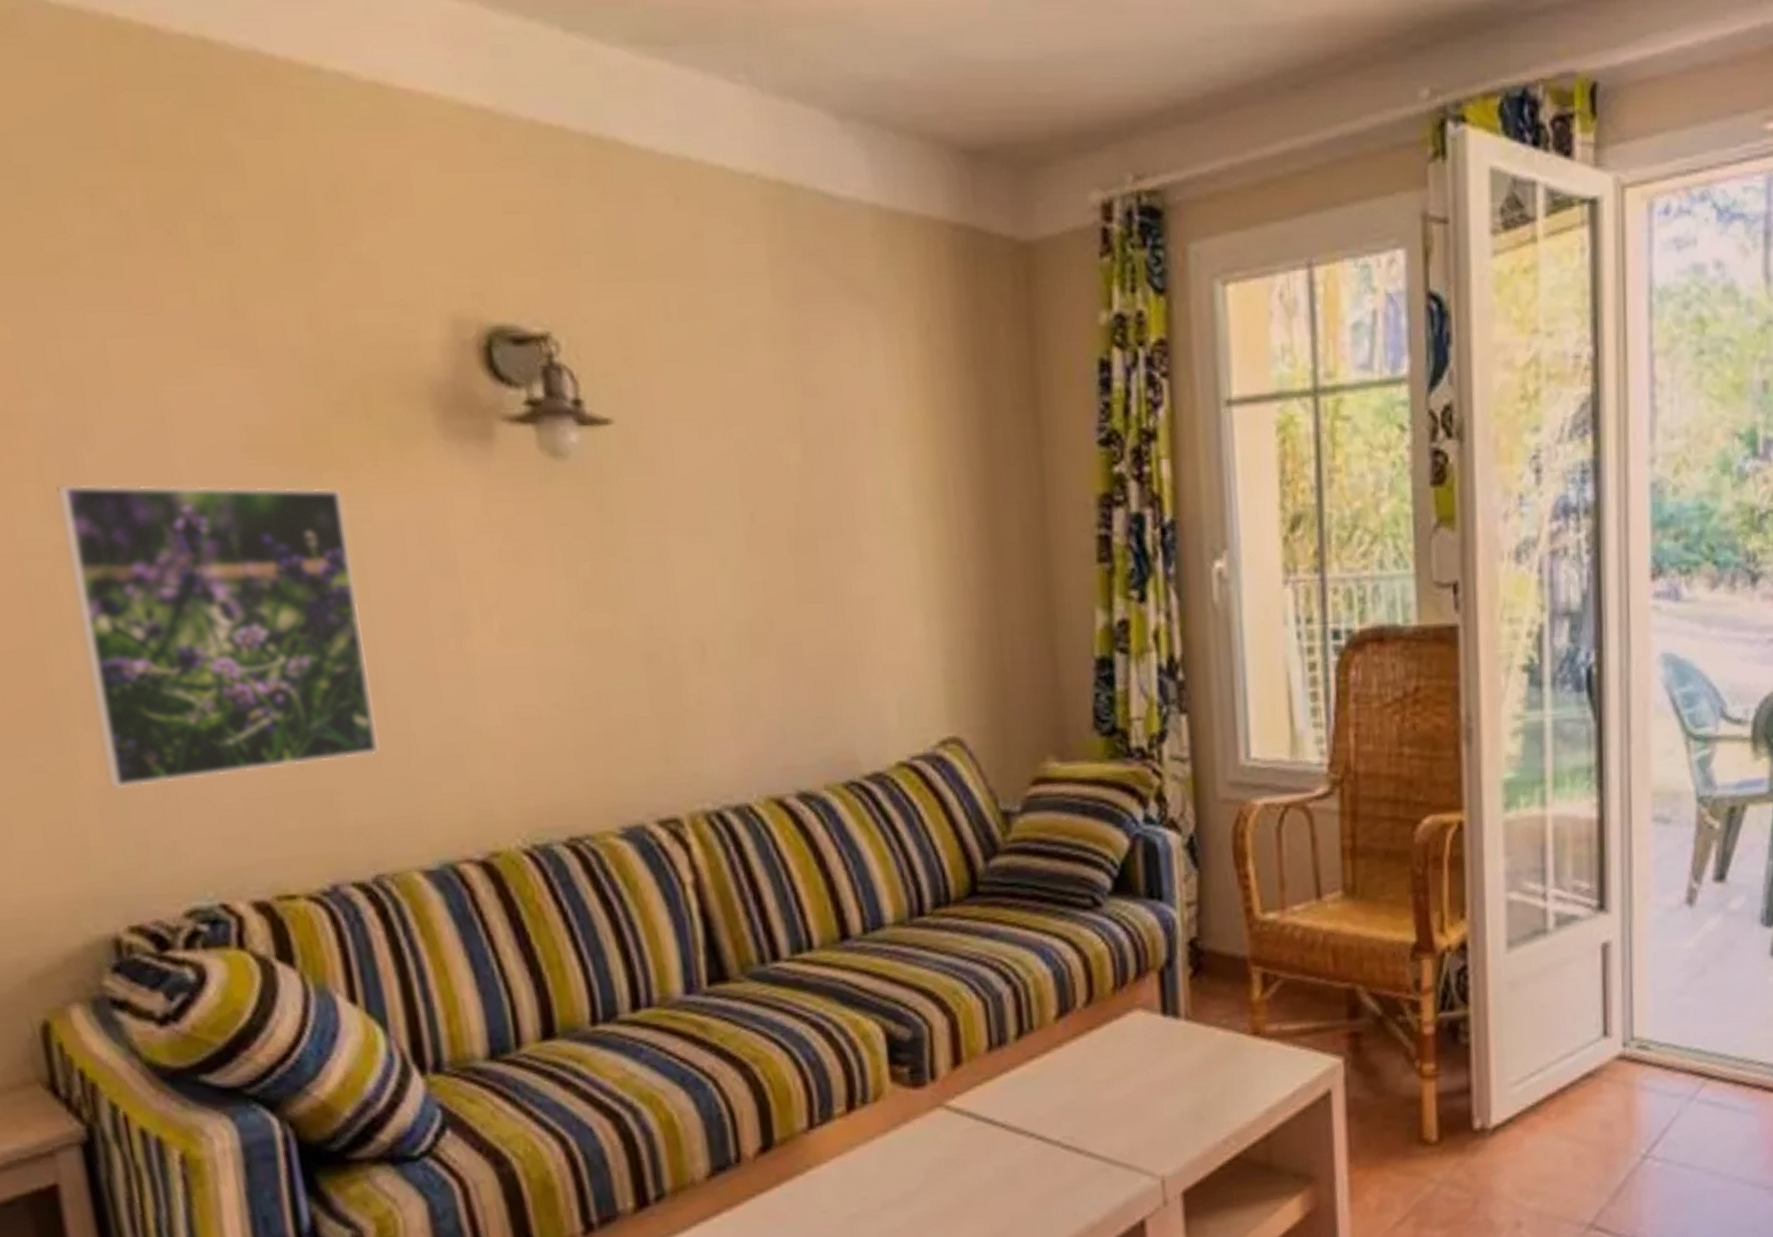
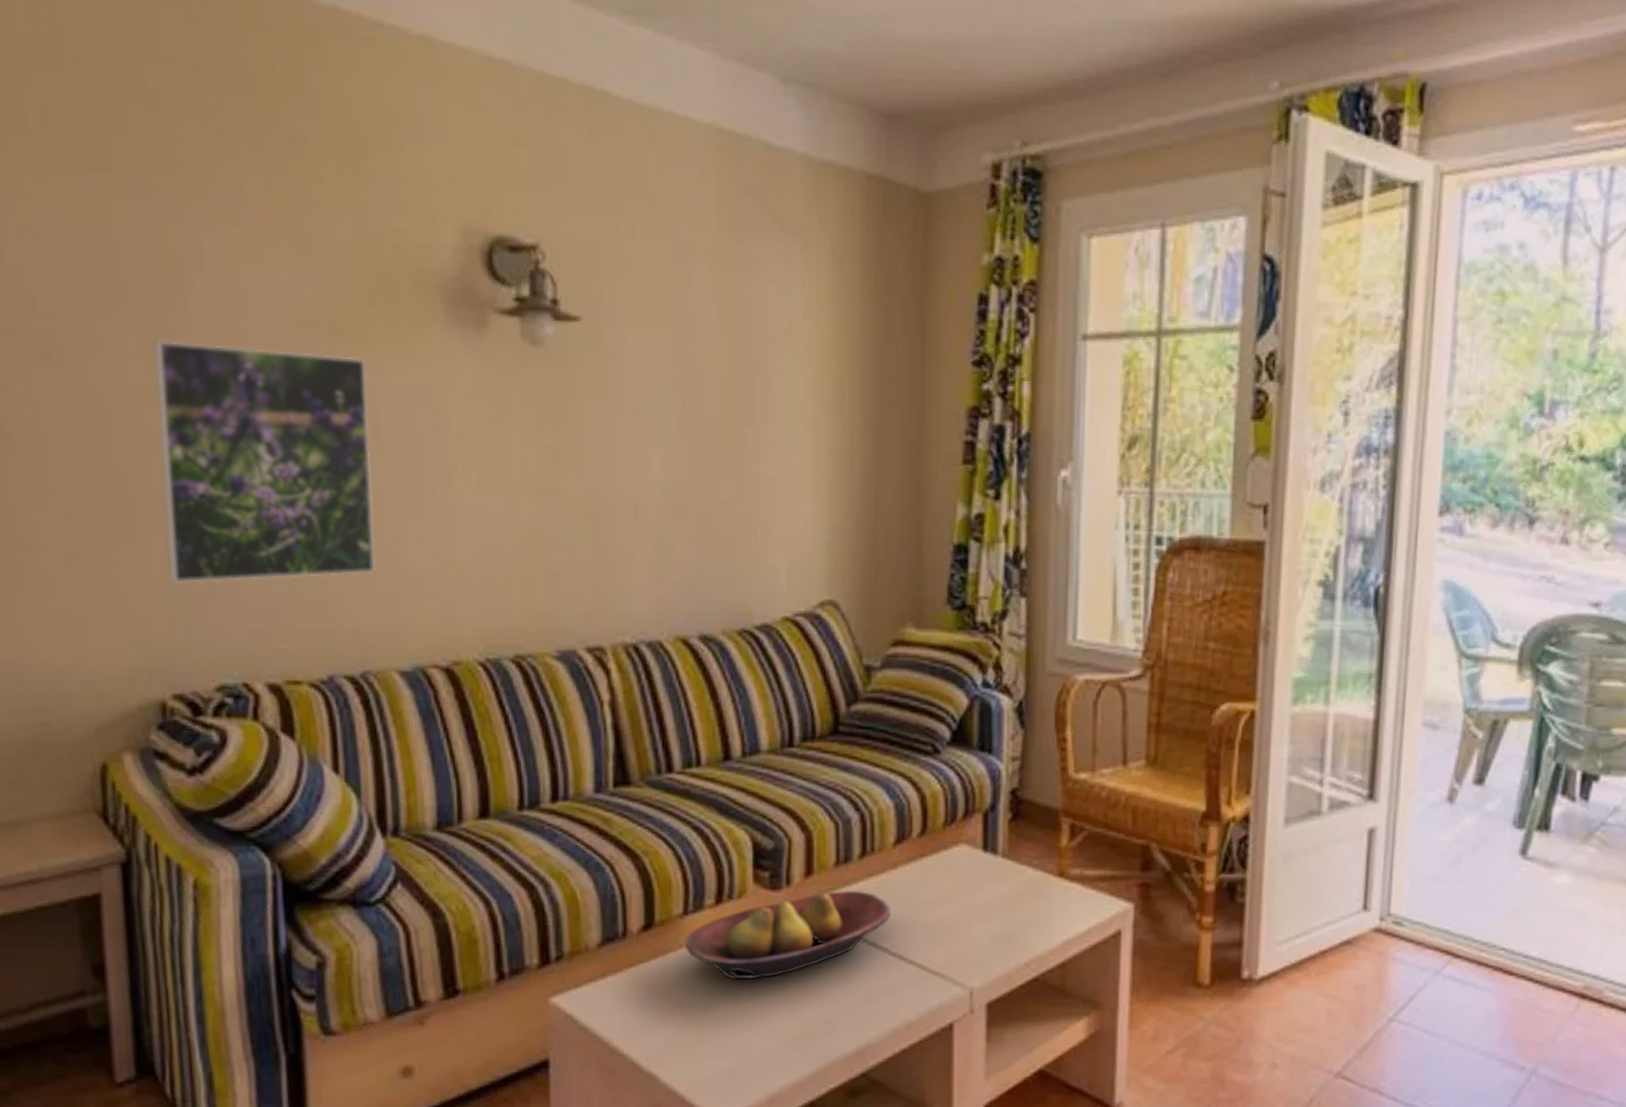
fruit bowl: none [813,1076,1060,1199] -> present [684,890,891,980]

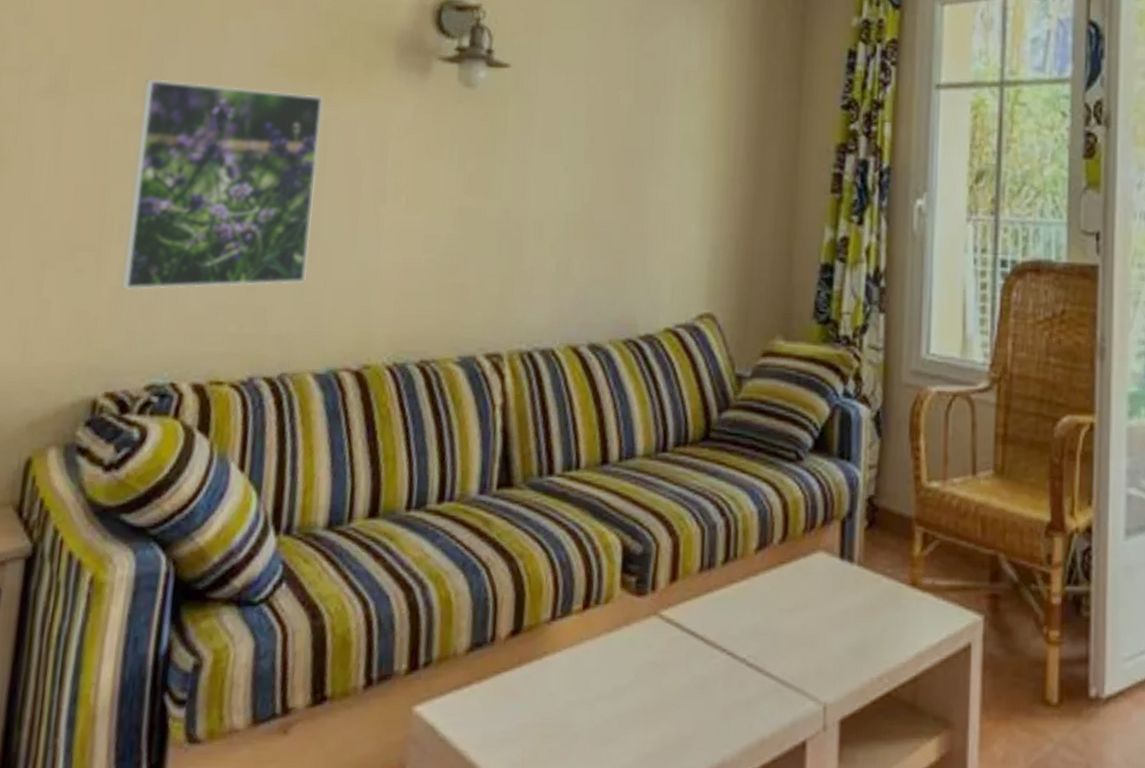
fruit bowl: present [684,890,891,980] -> none [549,597,750,691]

